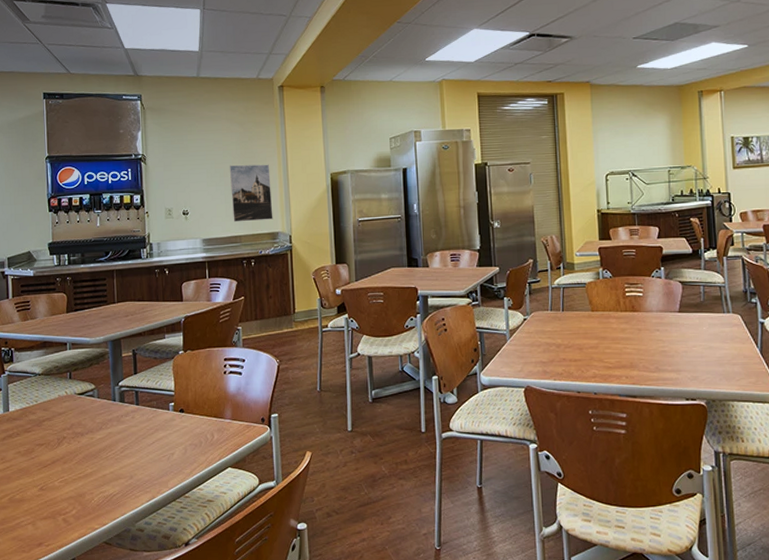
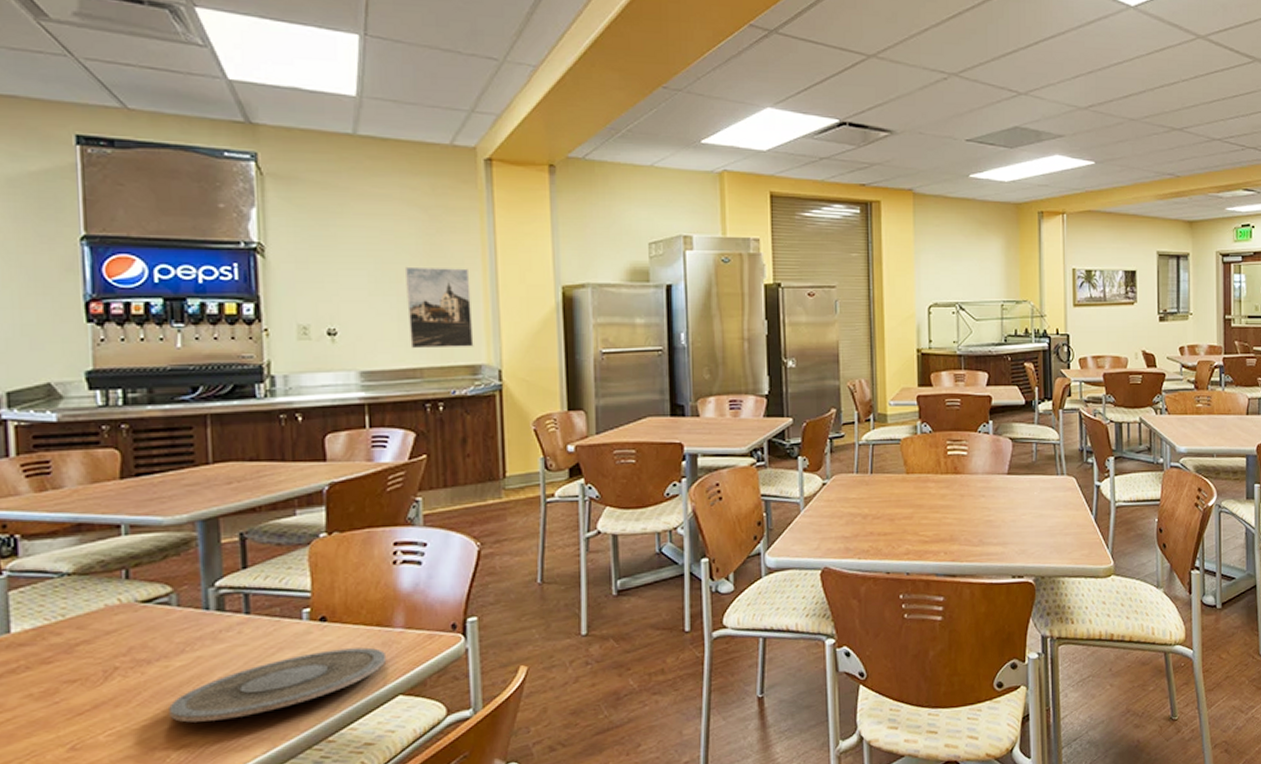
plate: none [93,432,221,477] -> present [169,647,387,723]

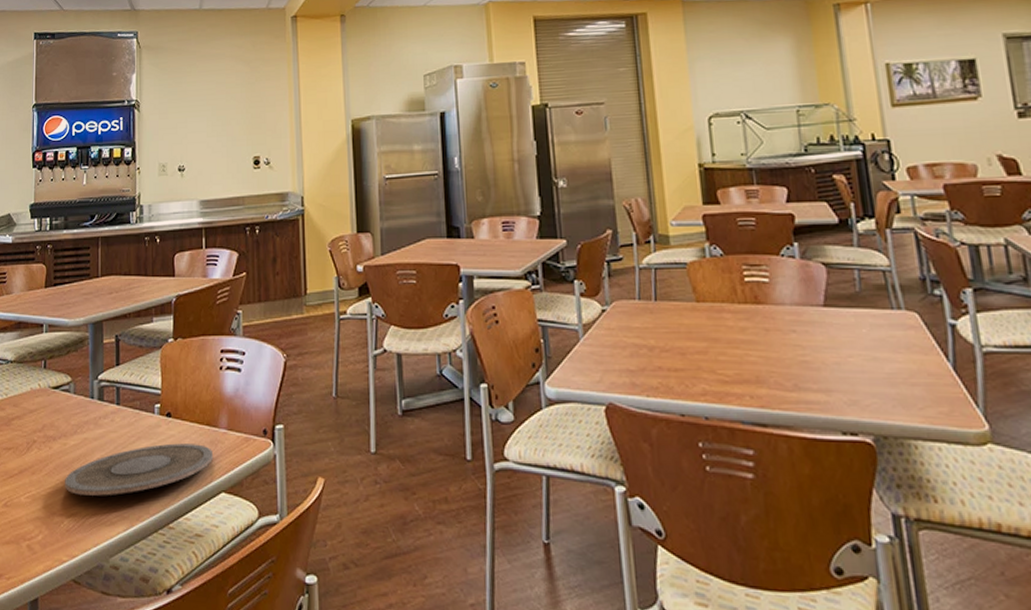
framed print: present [404,266,474,349] -> none [232,109,283,180]

